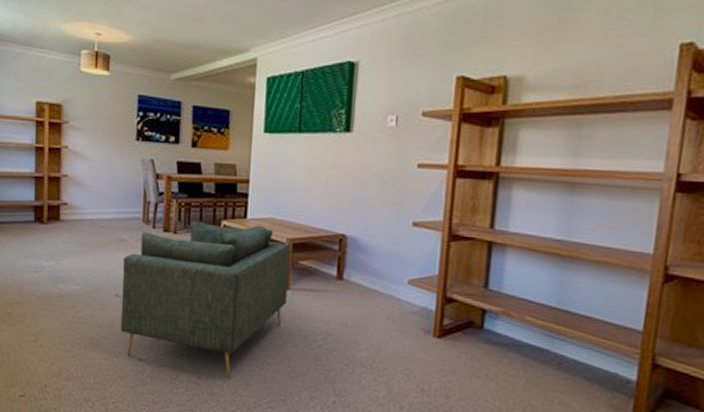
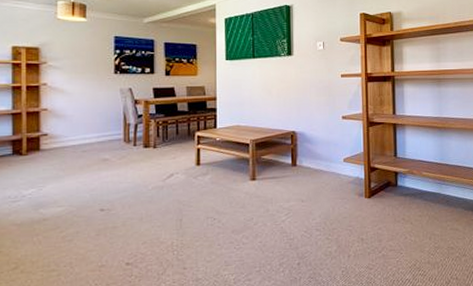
armchair: present [120,220,290,379] -> none [106,132,254,264]

